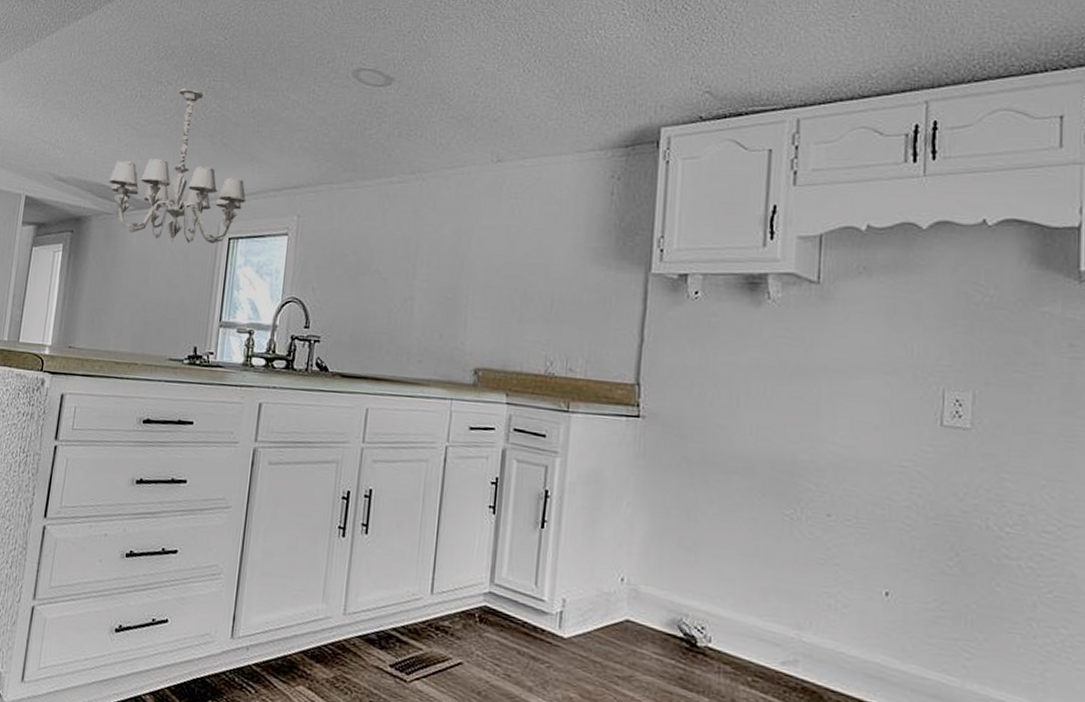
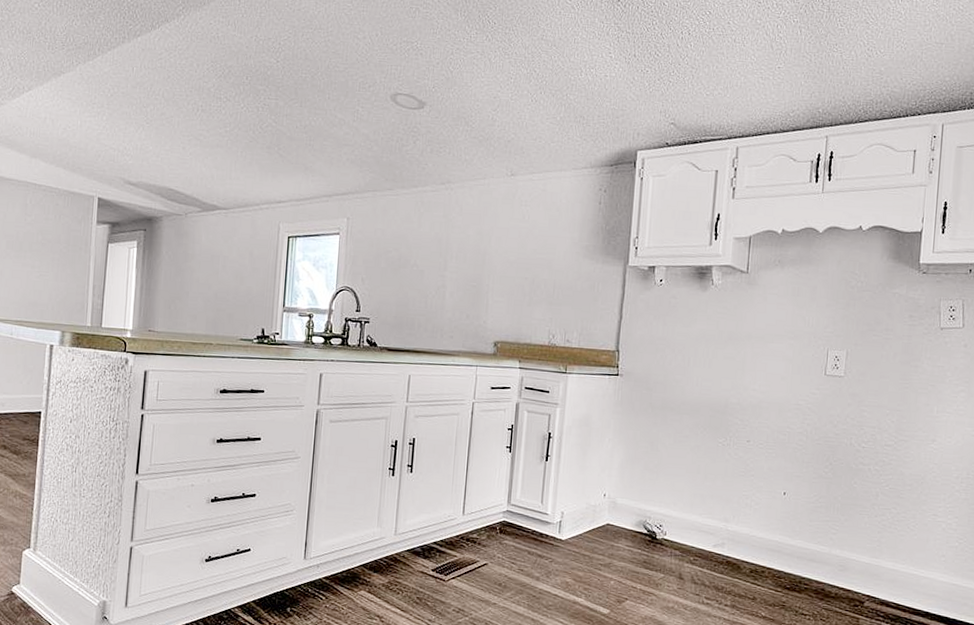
chandelier: present [109,88,246,244] -> none [176,104,302,241]

